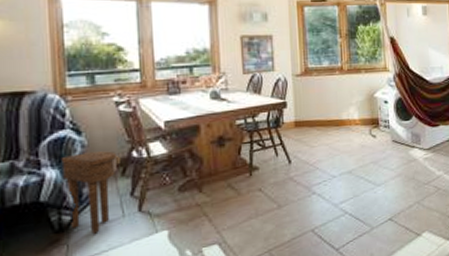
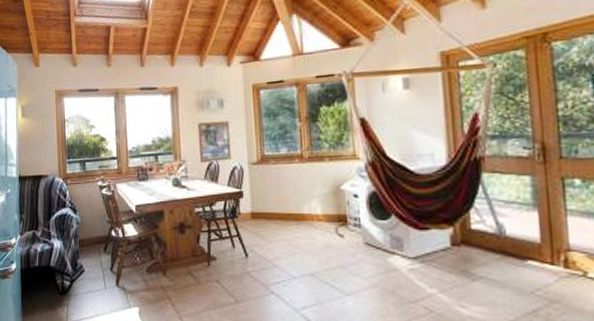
side table: present [61,151,120,234] -> none [63,229,103,300]

